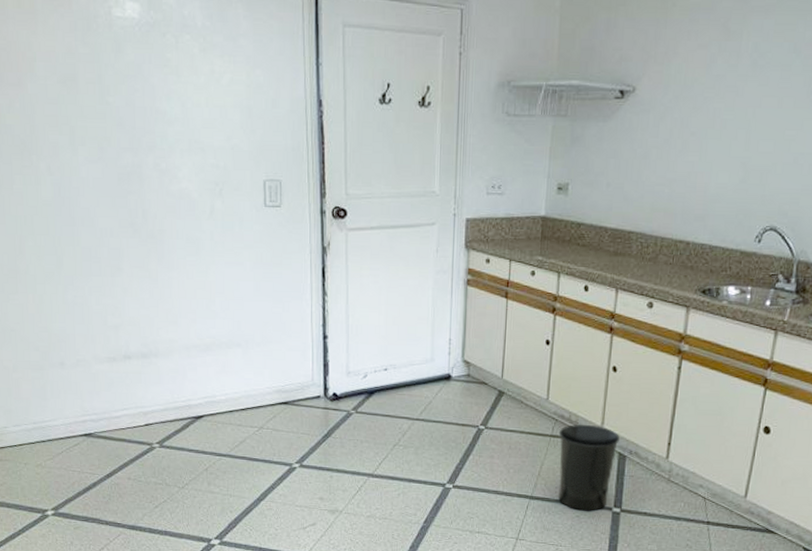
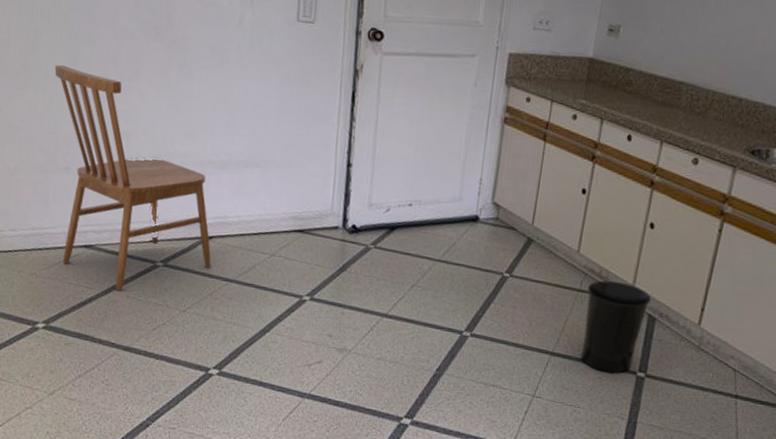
dining chair: none [42,267,204,474] -> present [54,64,211,291]

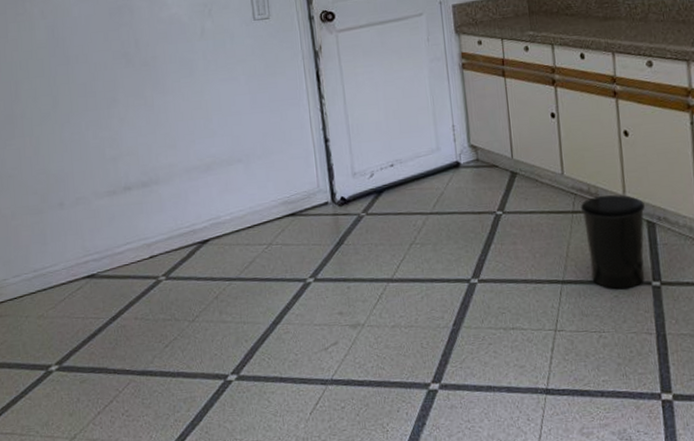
dining chair: present [54,64,211,291] -> none [38,107,212,315]

